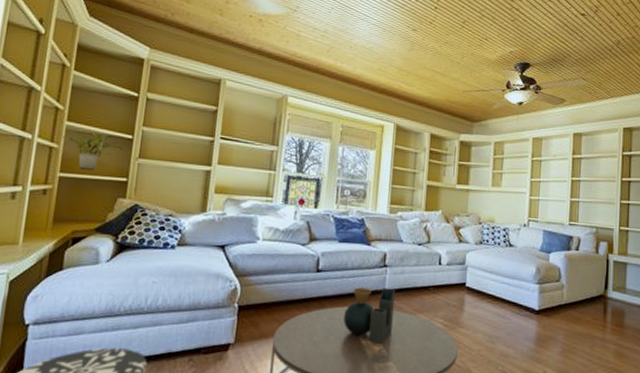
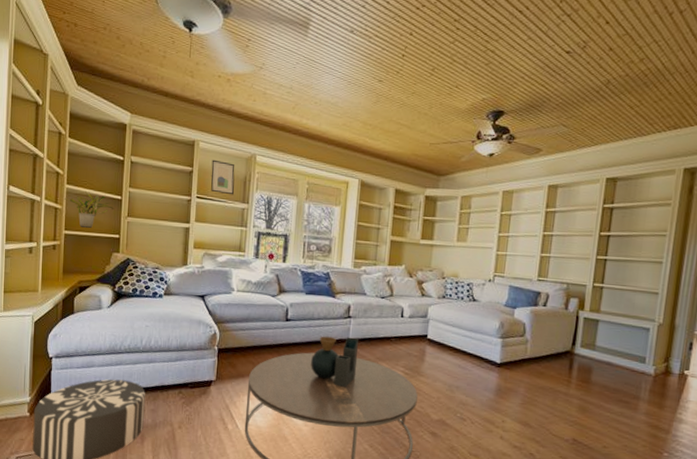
picture frame: none [237,99,265,137] -> present [211,159,235,195]

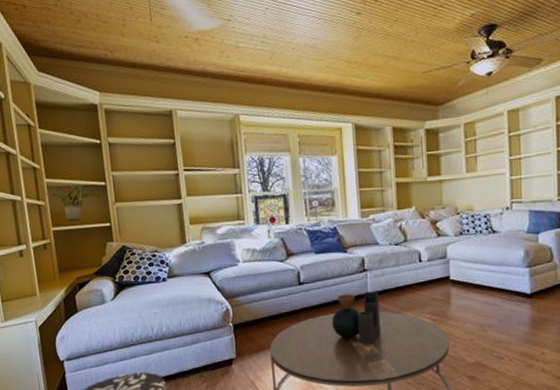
picture frame: present [211,159,235,195] -> none [193,127,222,162]

